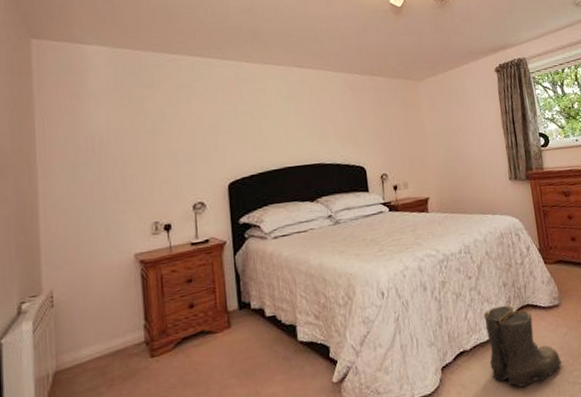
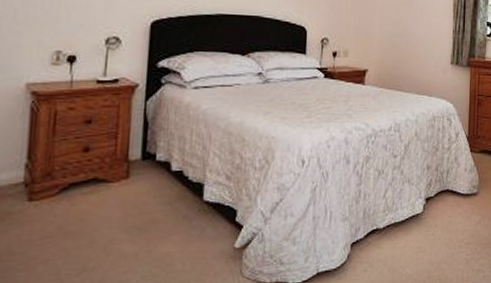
boots: present [483,305,562,388] -> none [400,187,471,270]

